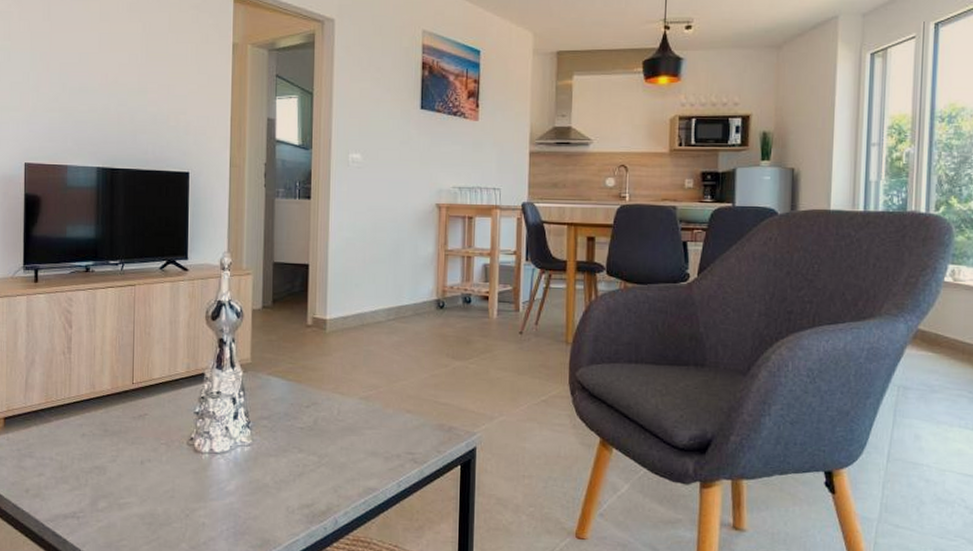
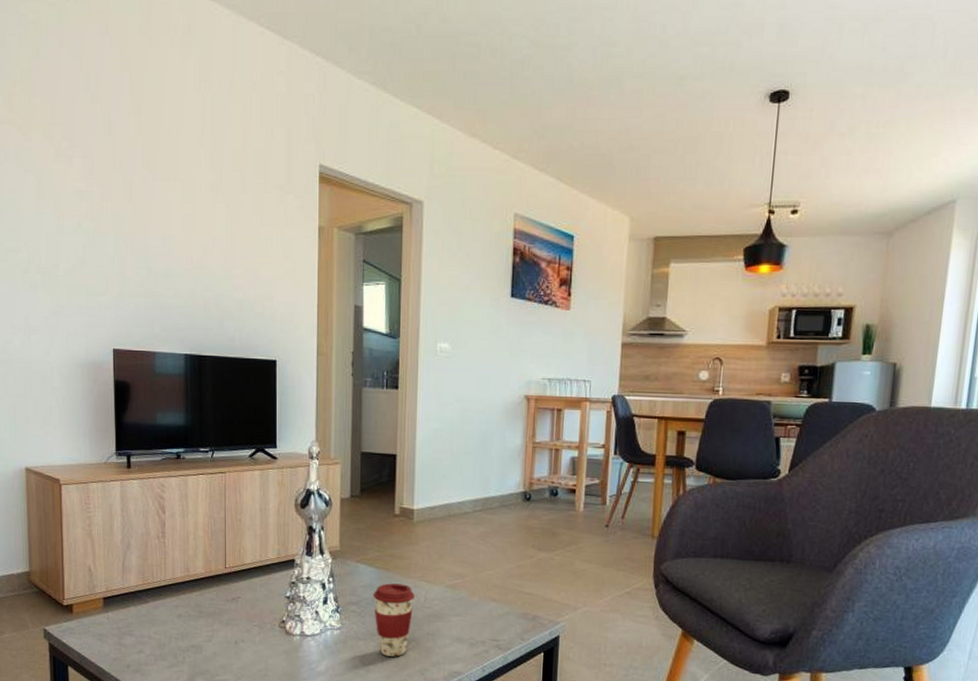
coffee cup: none [285,396,328,474] -> present [373,583,415,657]

